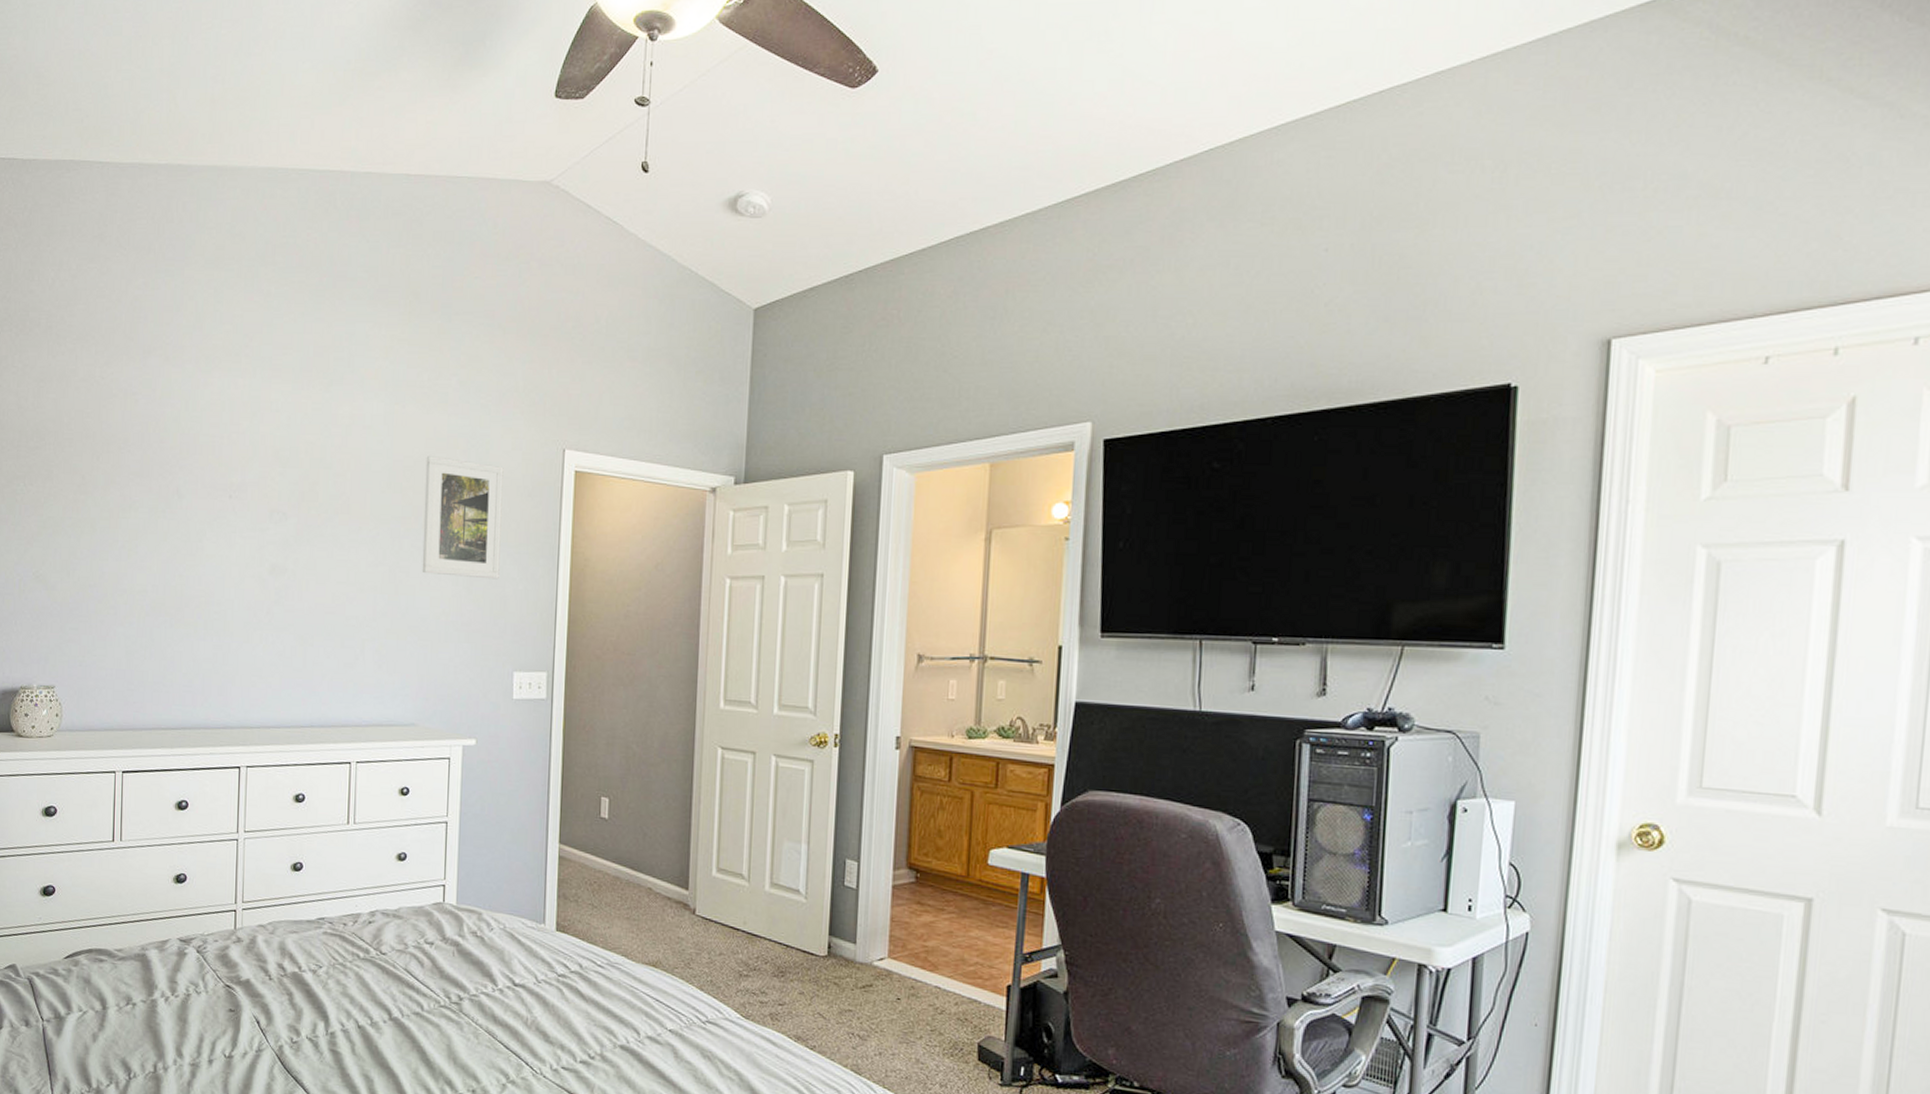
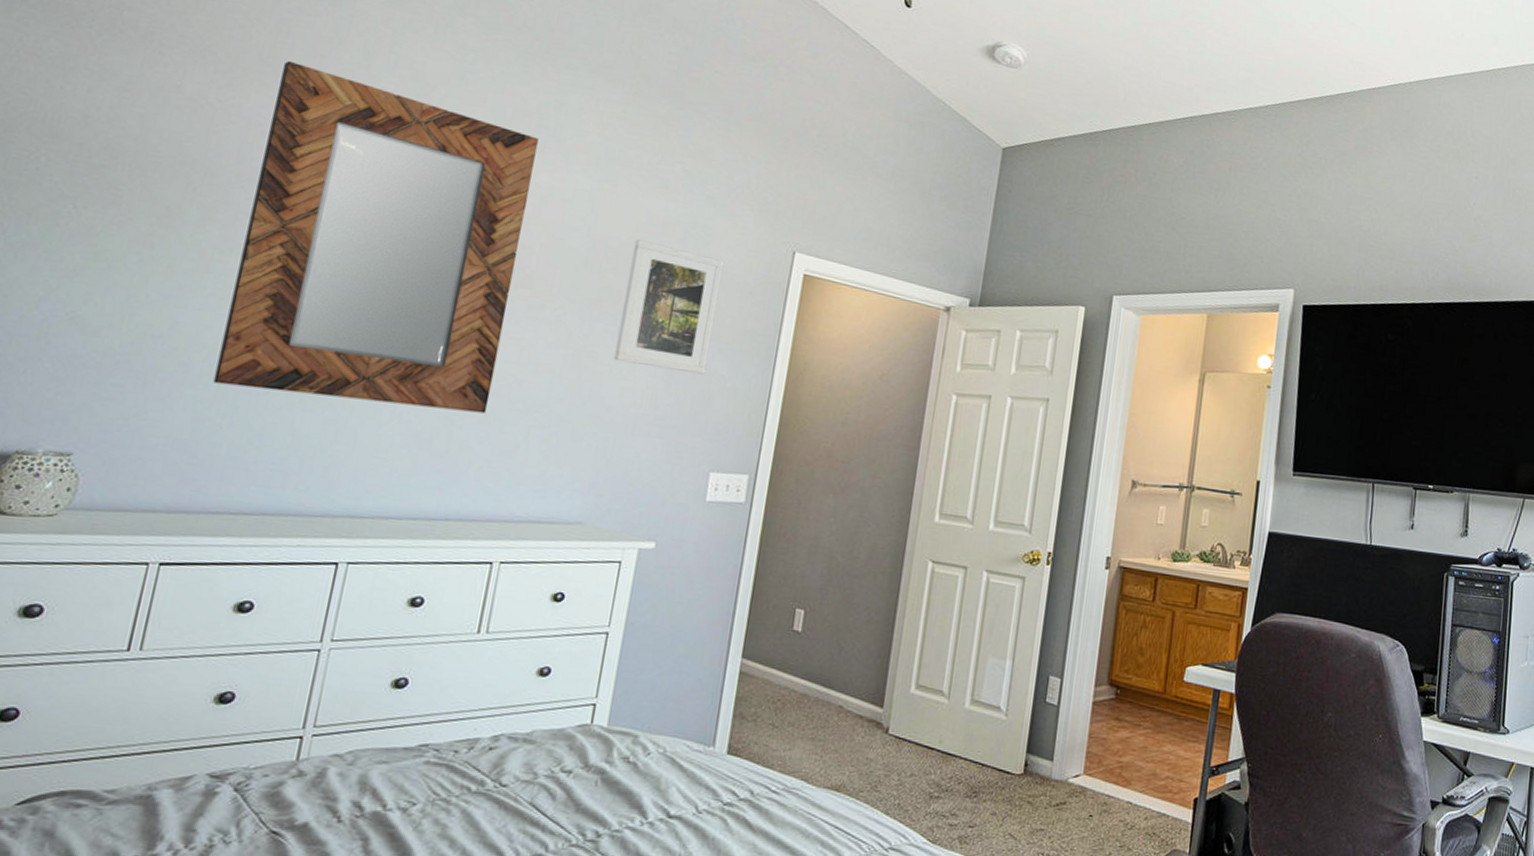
home mirror: none [134,333,337,631] -> present [213,60,539,414]

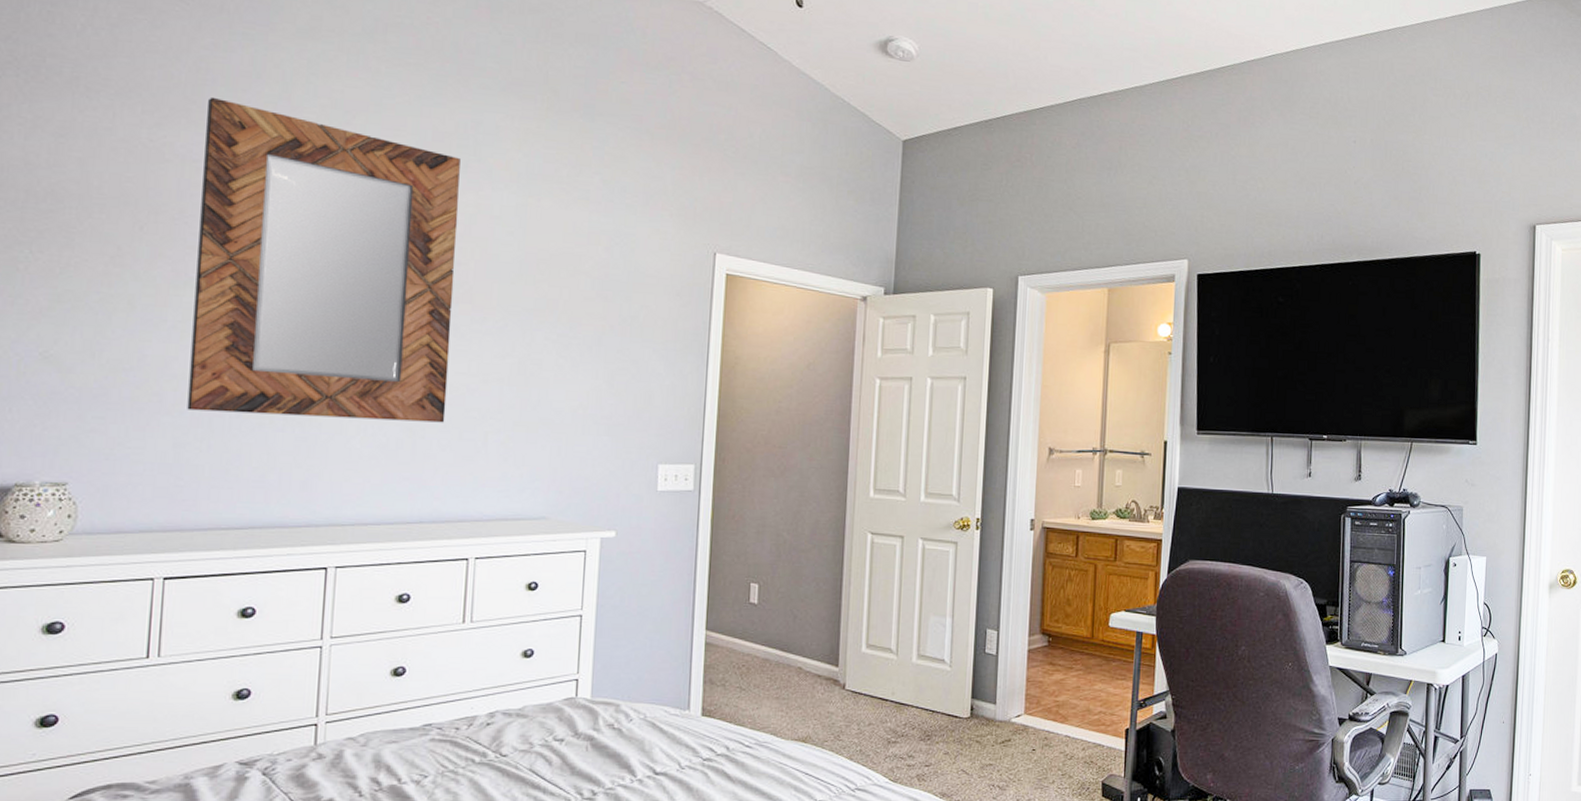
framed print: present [613,240,724,375] -> none [556,250,650,374]

